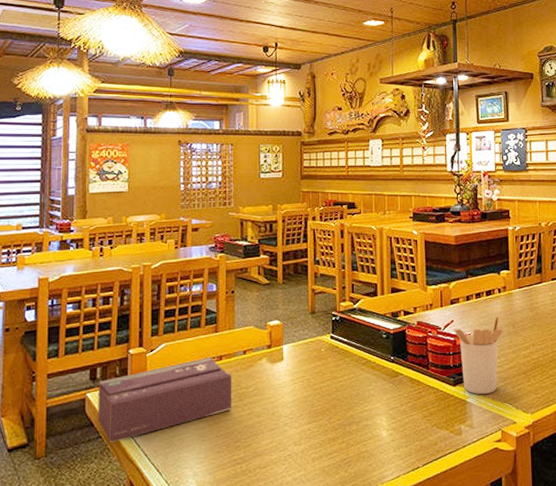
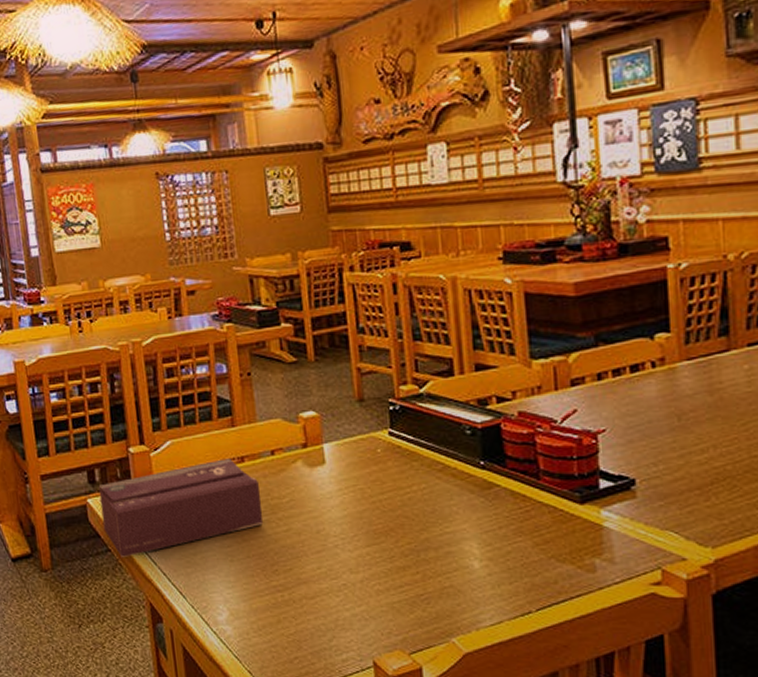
utensil holder: present [453,315,503,394] -> none [576,402,662,516]

